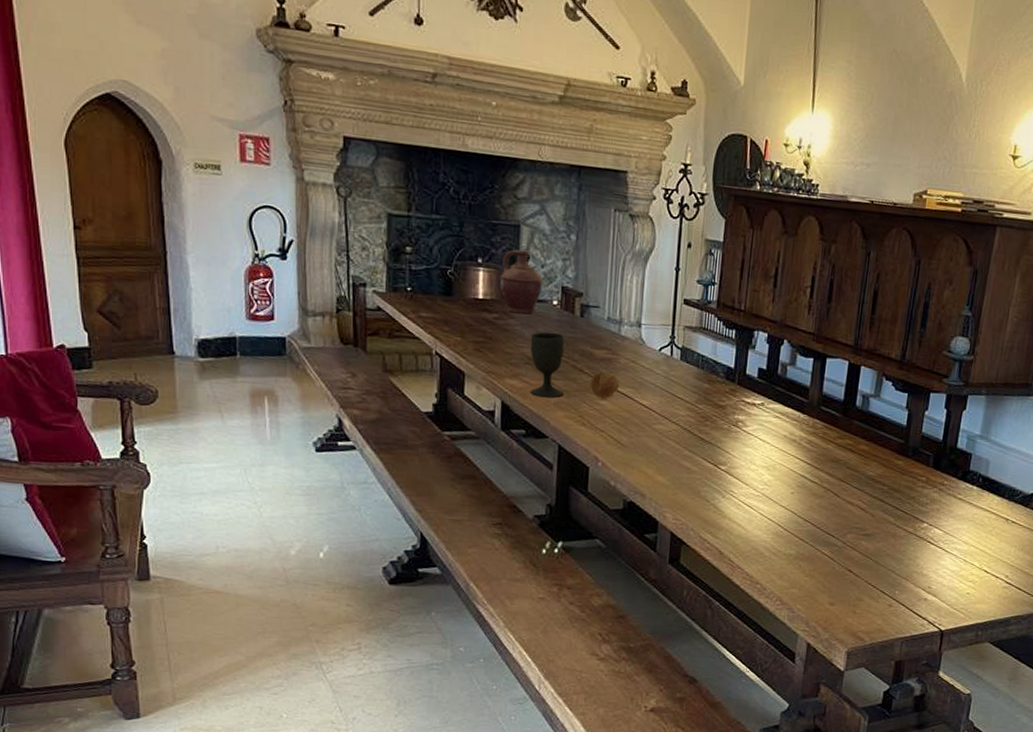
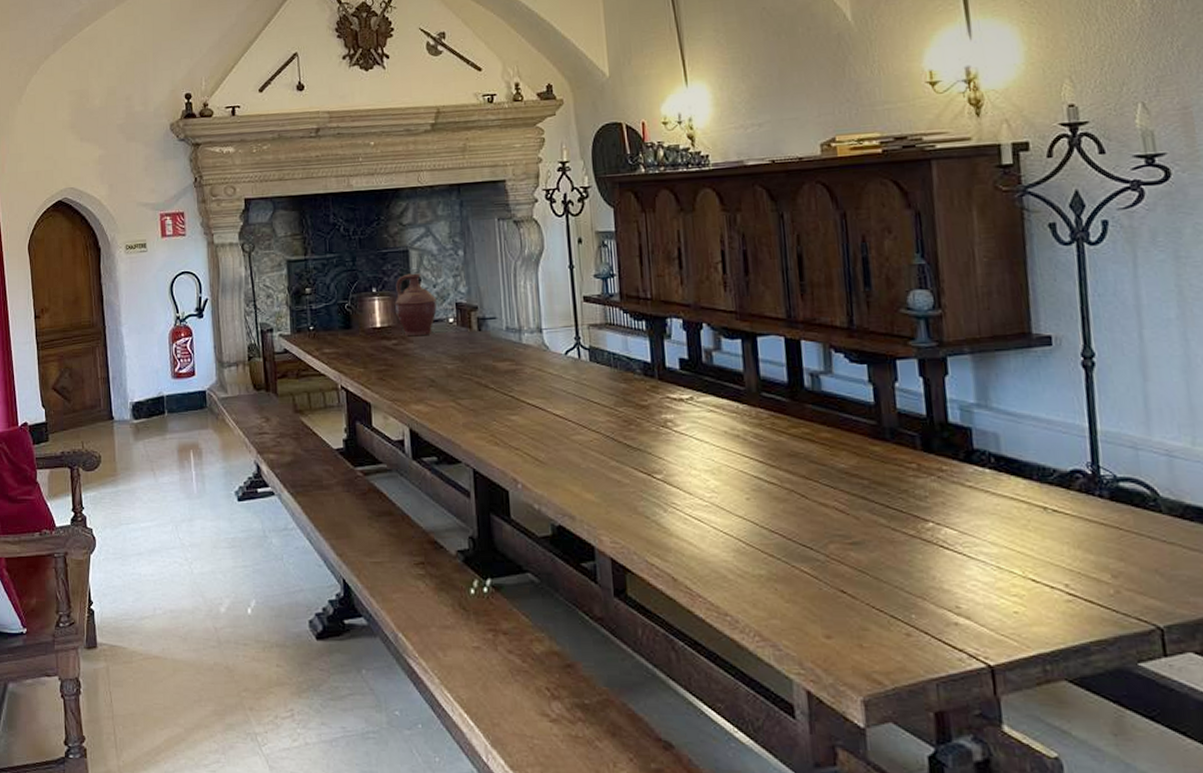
goblet: present [530,332,565,398] -> none [431,350,472,420]
bread roll: present [590,371,620,398] -> none [497,384,529,413]

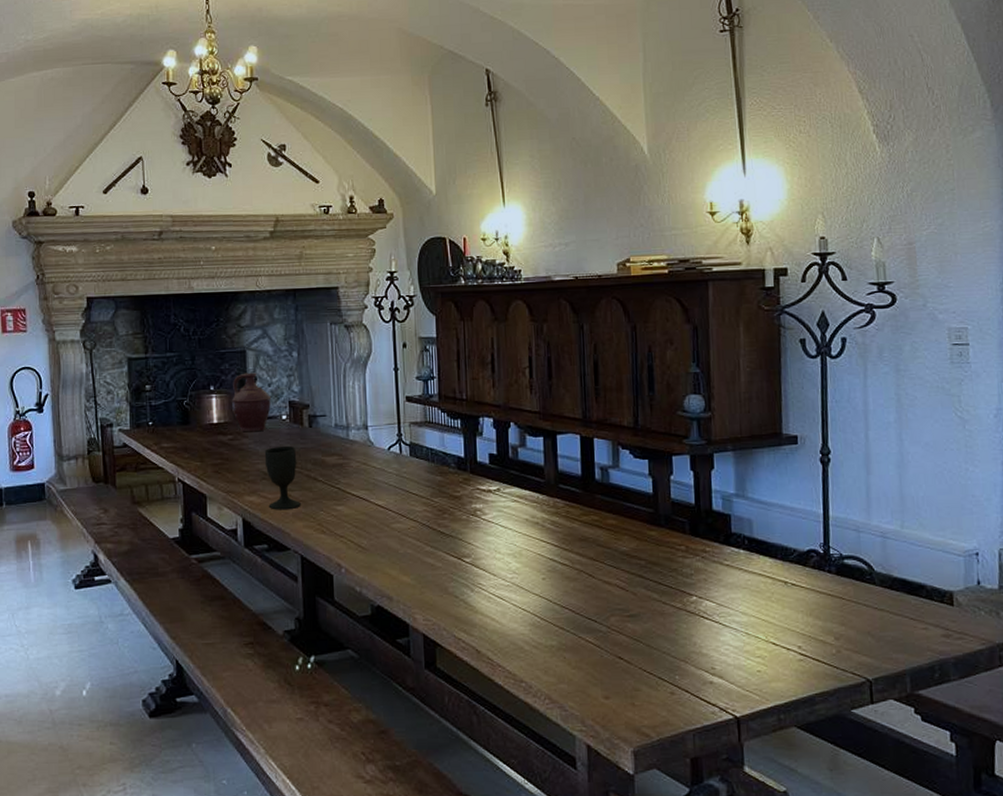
goblet: none [431,350,472,420] -> present [264,445,301,510]

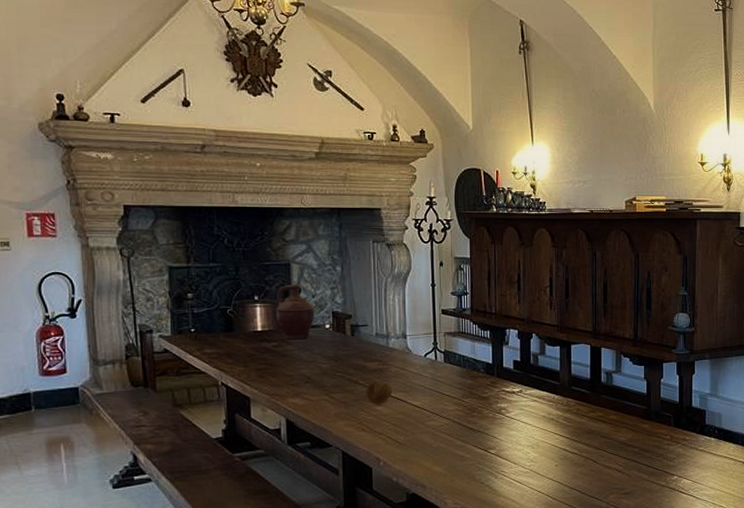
goblet: present [264,445,301,510] -> none [308,352,343,411]
bread roll: none [325,477,354,503] -> present [366,381,393,404]

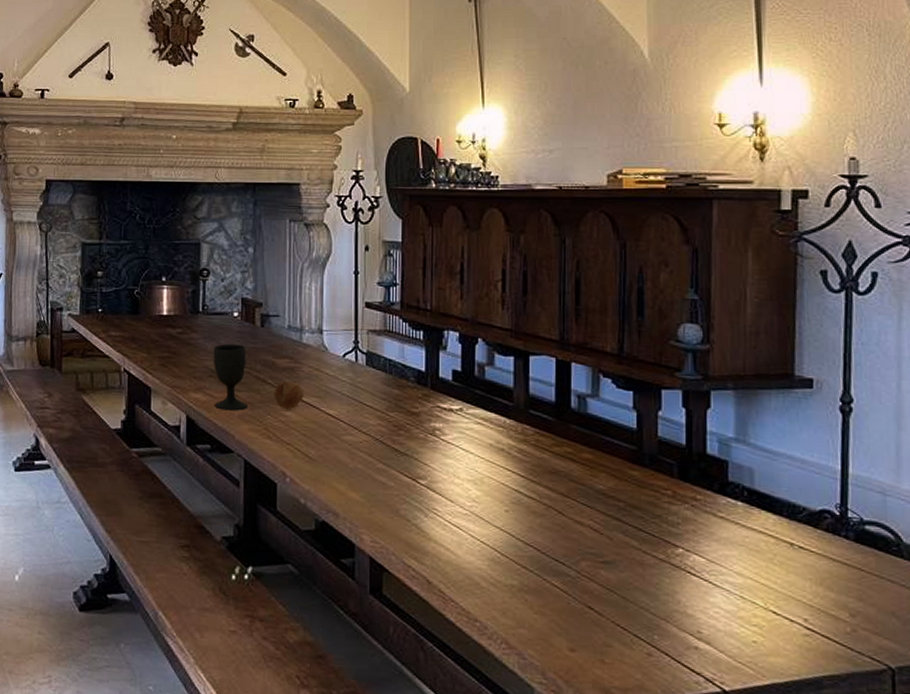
ceramic jug: present [275,284,316,340] -> none [182,266,224,328]
goblet: none [308,352,343,411] -> present [213,343,248,411]

